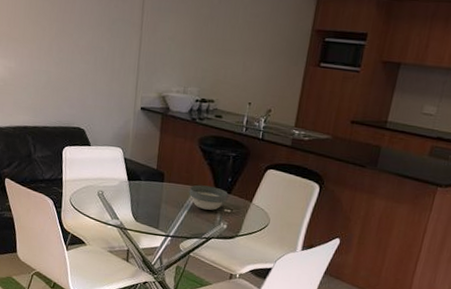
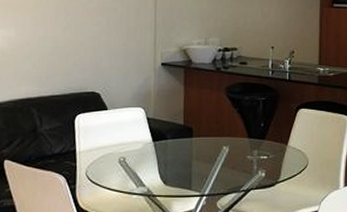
bowl: present [189,184,228,210] -> none [221,134,262,160]

